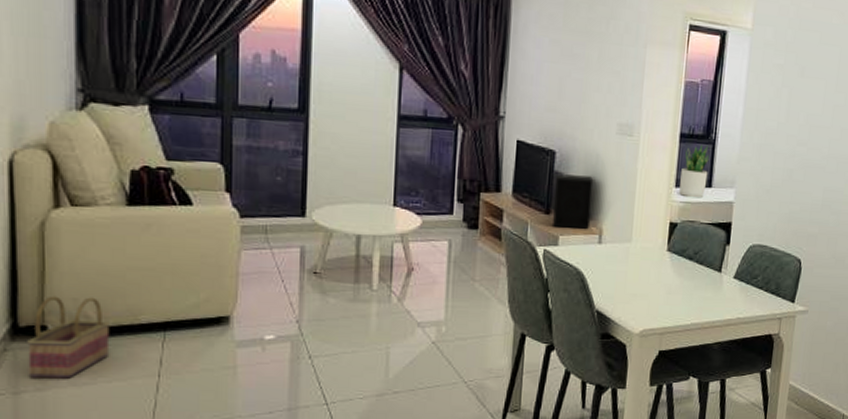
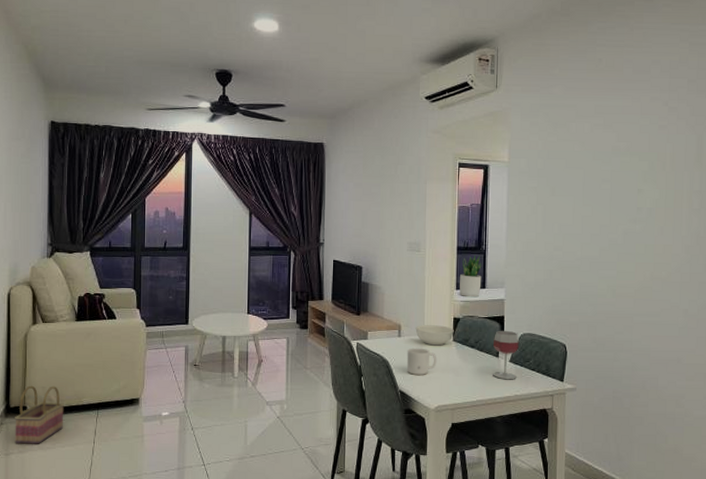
speaker: present [553,174,594,229] -> none [362,284,392,325]
mug: none [607,257,646,292] -> present [406,347,437,375]
bowl: none [621,229,669,256] -> present [415,325,454,346]
wineglass: none [712,239,748,300] -> present [493,330,520,380]

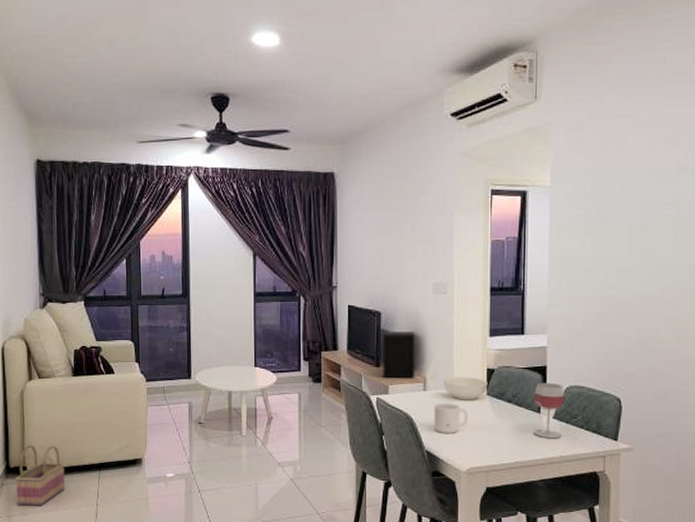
speaker: none [362,284,392,325] -> present [382,332,416,378]
planter: present [459,254,482,298] -> none [494,295,520,345]

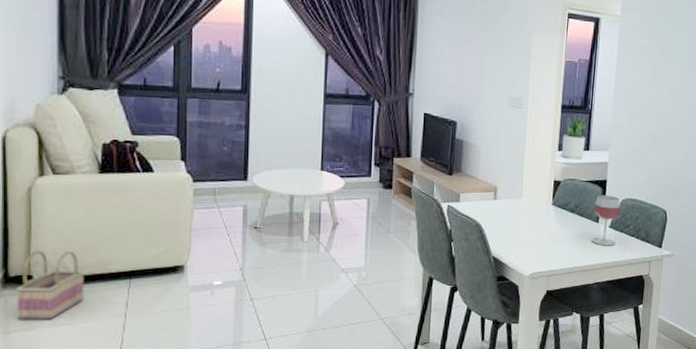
speaker: present [382,332,416,378] -> none [455,141,489,187]
mug: present [433,403,469,433] -> none [501,211,535,240]
bowl: present [443,377,488,401] -> none [512,187,554,210]
planter: none [494,295,520,345] -> present [562,114,587,160]

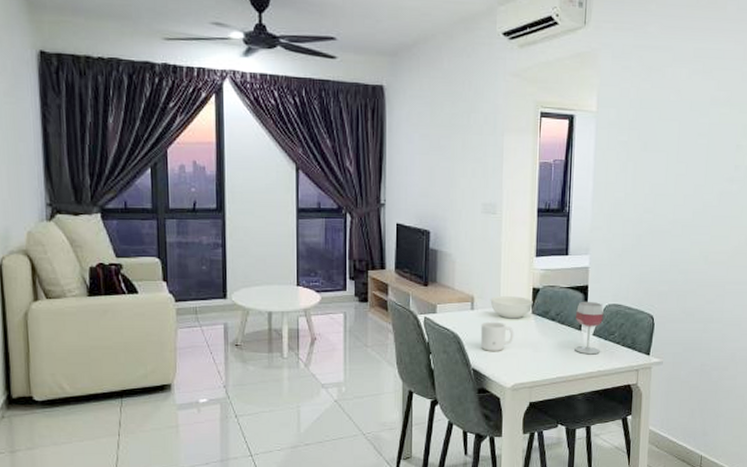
basket: present [16,250,85,320] -> none [19,372,81,439]
mug: none [501,211,535,240] -> present [480,321,514,351]
bowl: none [512,187,554,210] -> present [490,296,533,319]
planter: present [562,114,587,160] -> none [540,217,565,265]

